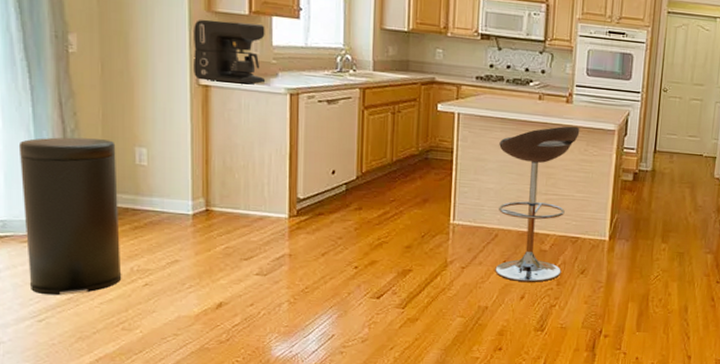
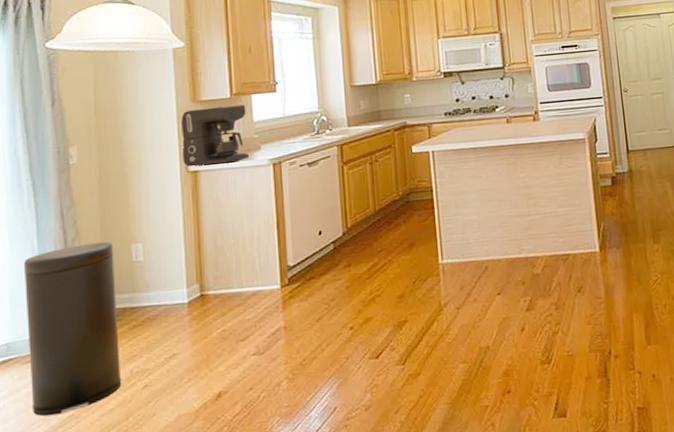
bar stool: present [495,126,580,282] -> none [475,142,558,313]

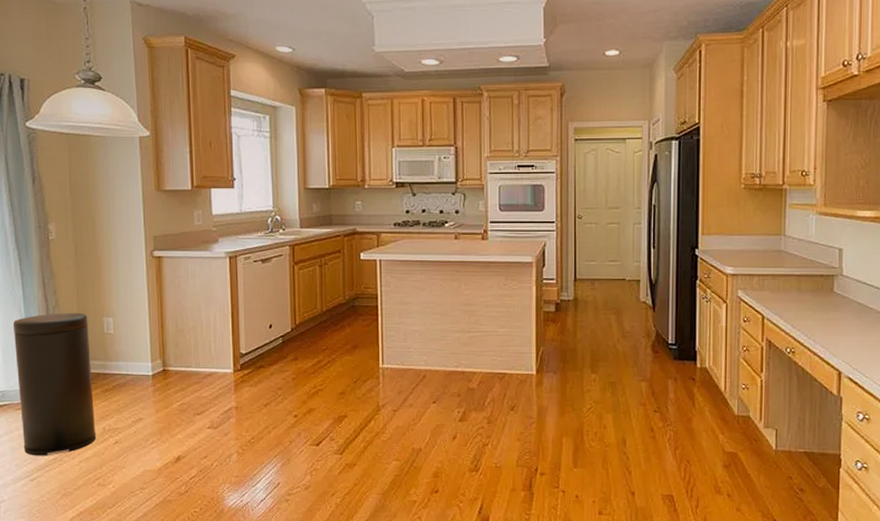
coffee maker: present [181,104,250,167] -> none [147,197,208,252]

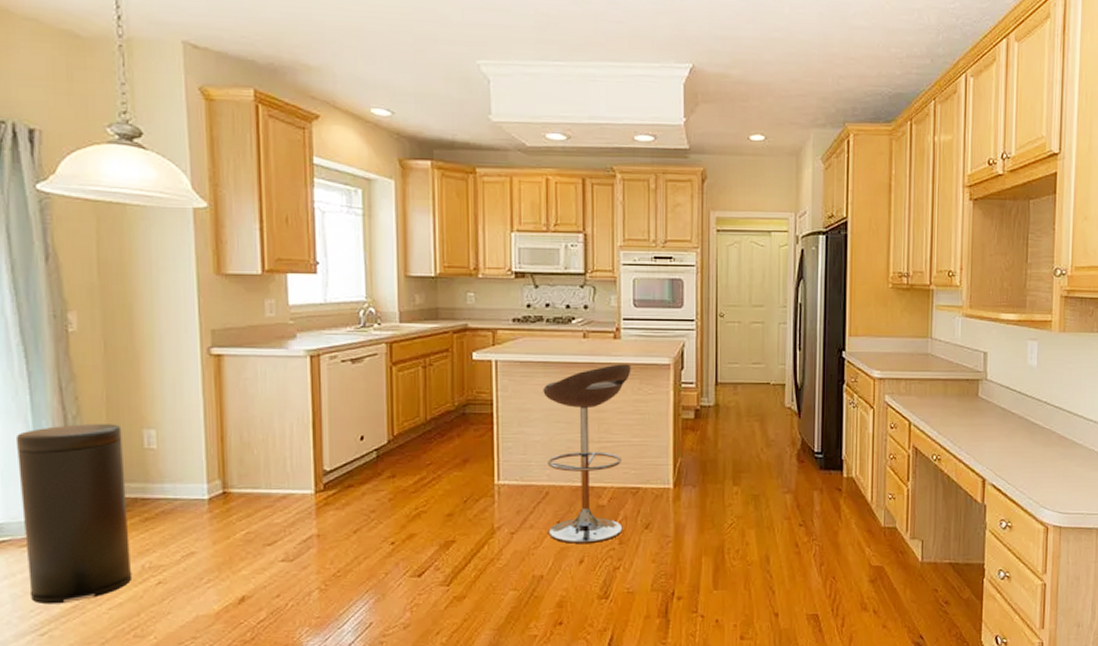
bar stool: none [420,262,498,421] -> present [543,364,631,544]

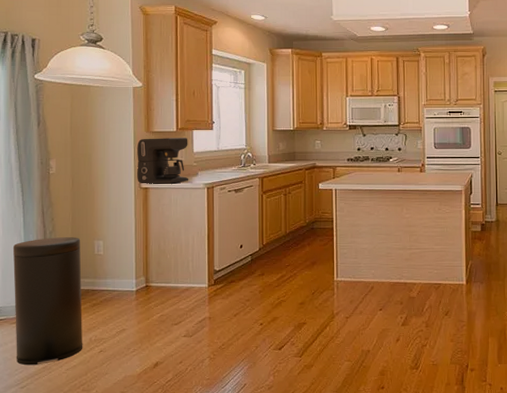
coffee maker: none [203,283,283,350] -> present [137,138,189,184]
bar stool: present [543,364,631,544] -> none [369,190,433,326]

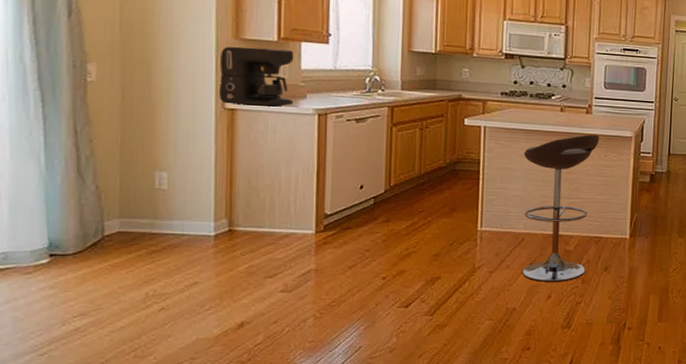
pedal bin: present [12,237,83,366] -> none [26,164,136,327]
bar stool: none [369,190,433,326] -> present [522,134,600,282]

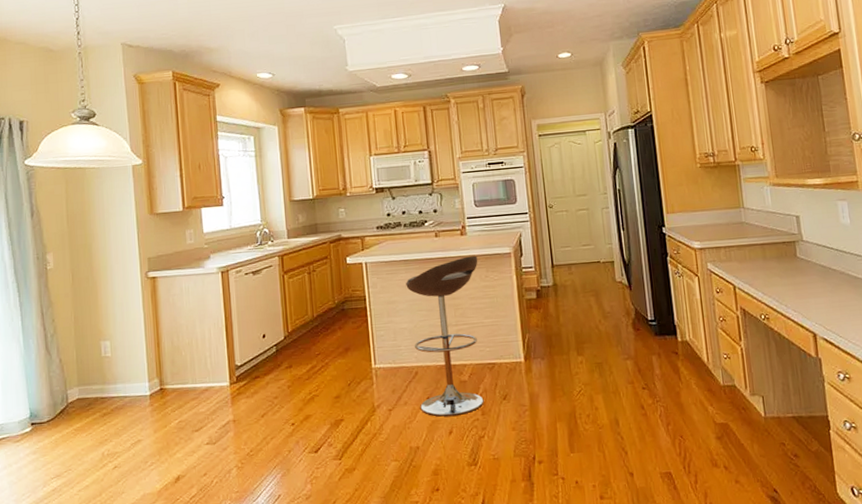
coffee maker: present [219,46,294,107] -> none [141,217,201,274]

